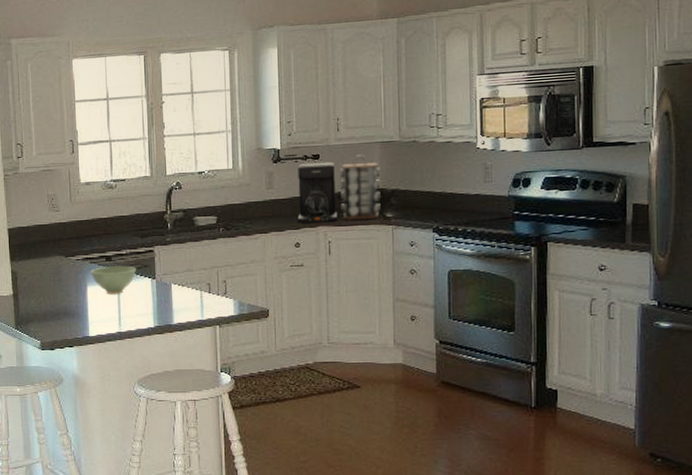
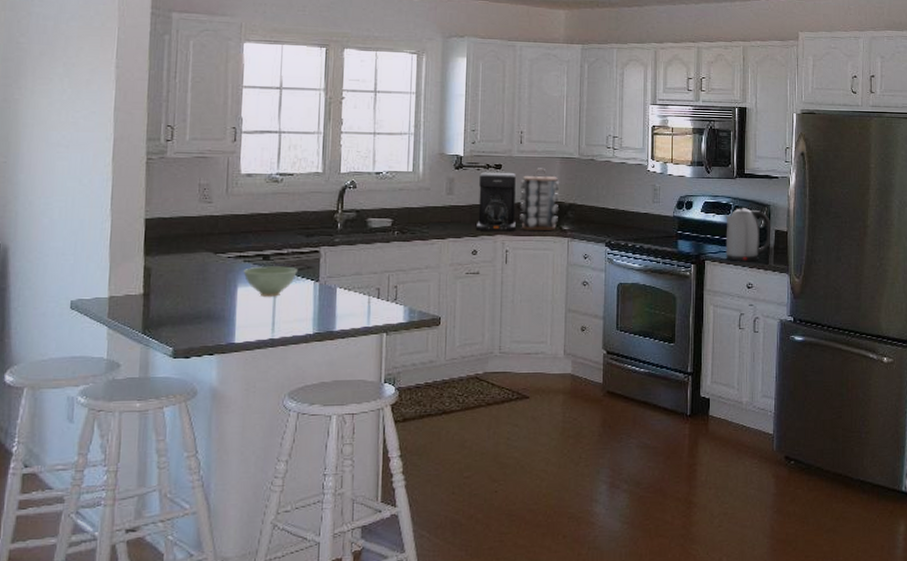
kettle: none [571,181,628,241] -> present [725,208,771,261]

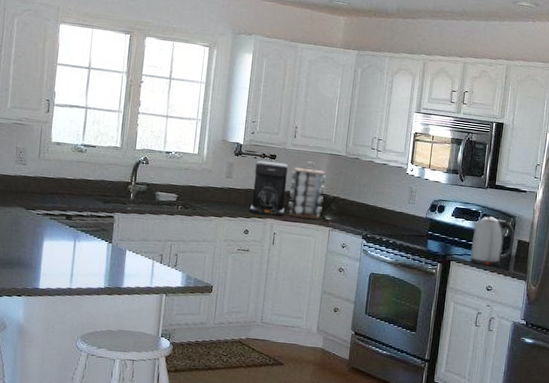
bowl: present [243,266,297,297] -> none [49,224,94,252]

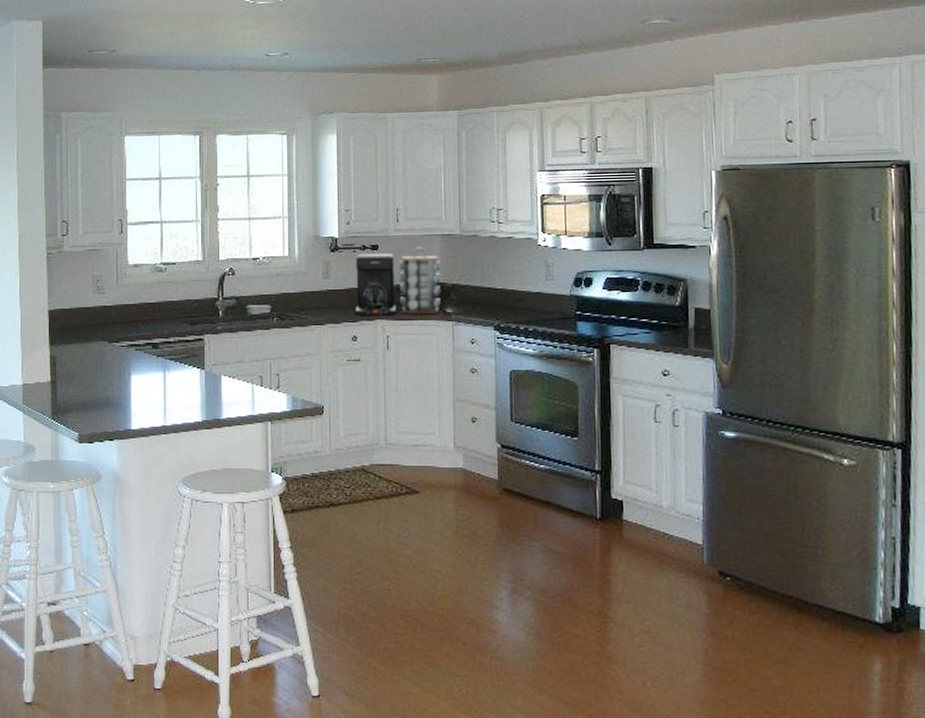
kettle: present [469,216,515,266] -> none [633,283,690,344]

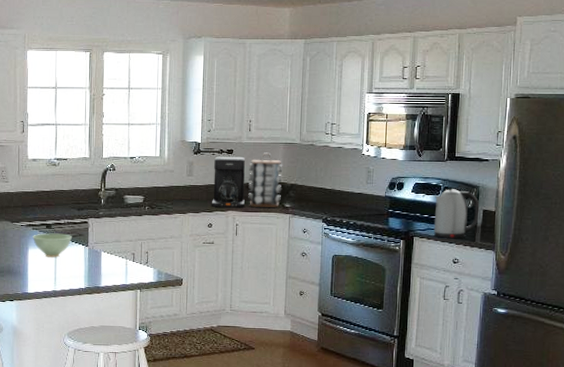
bowl: none [135,354,184,384] -> present [32,233,72,258]
kettle: none [633,283,690,344] -> present [433,189,480,238]

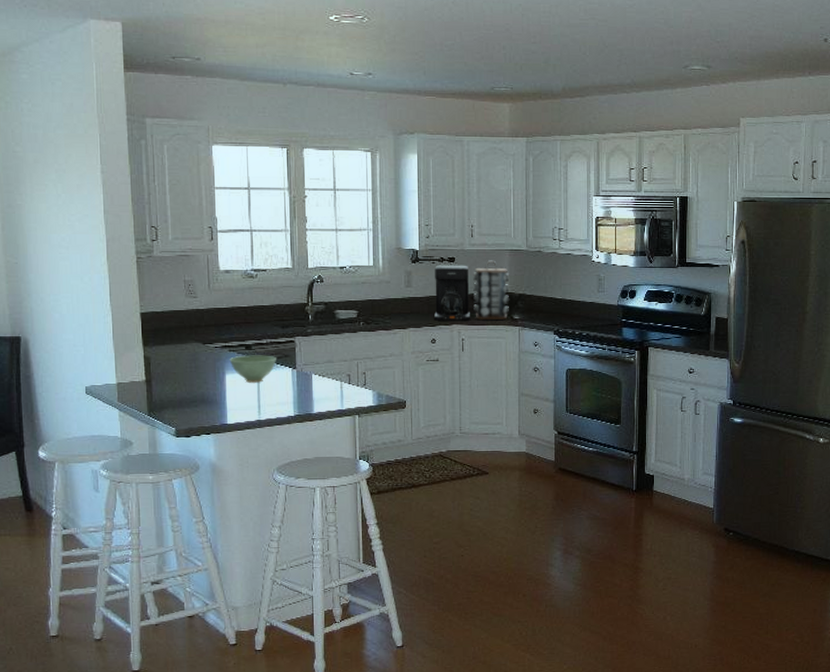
kettle: present [433,189,480,238] -> none [668,296,712,347]

